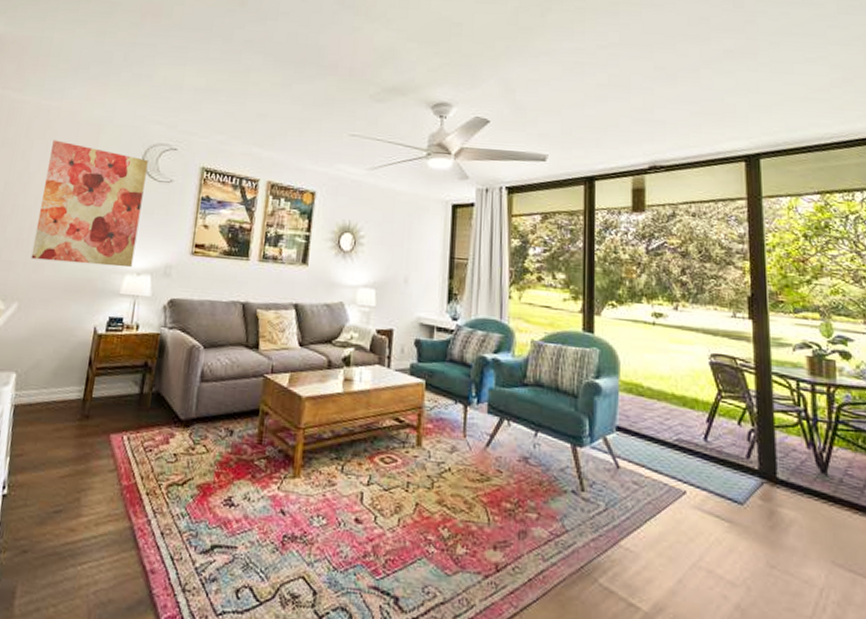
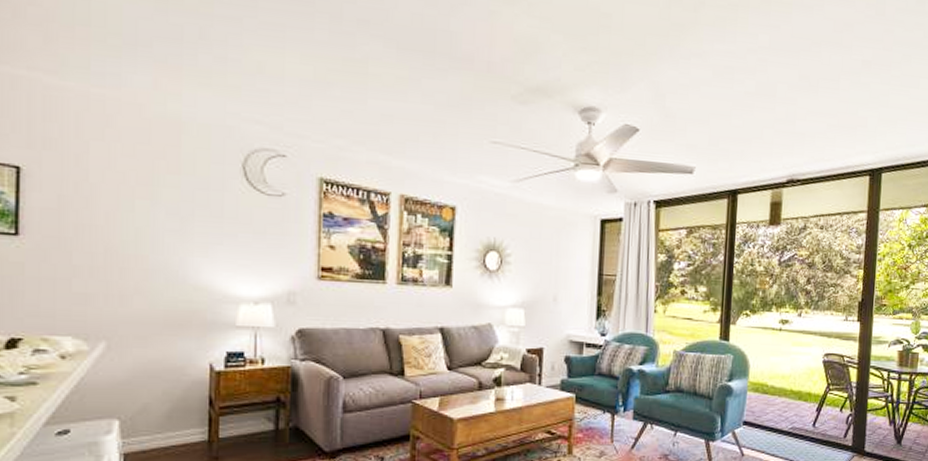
wall art: present [30,140,148,268] -> none [113,141,250,296]

